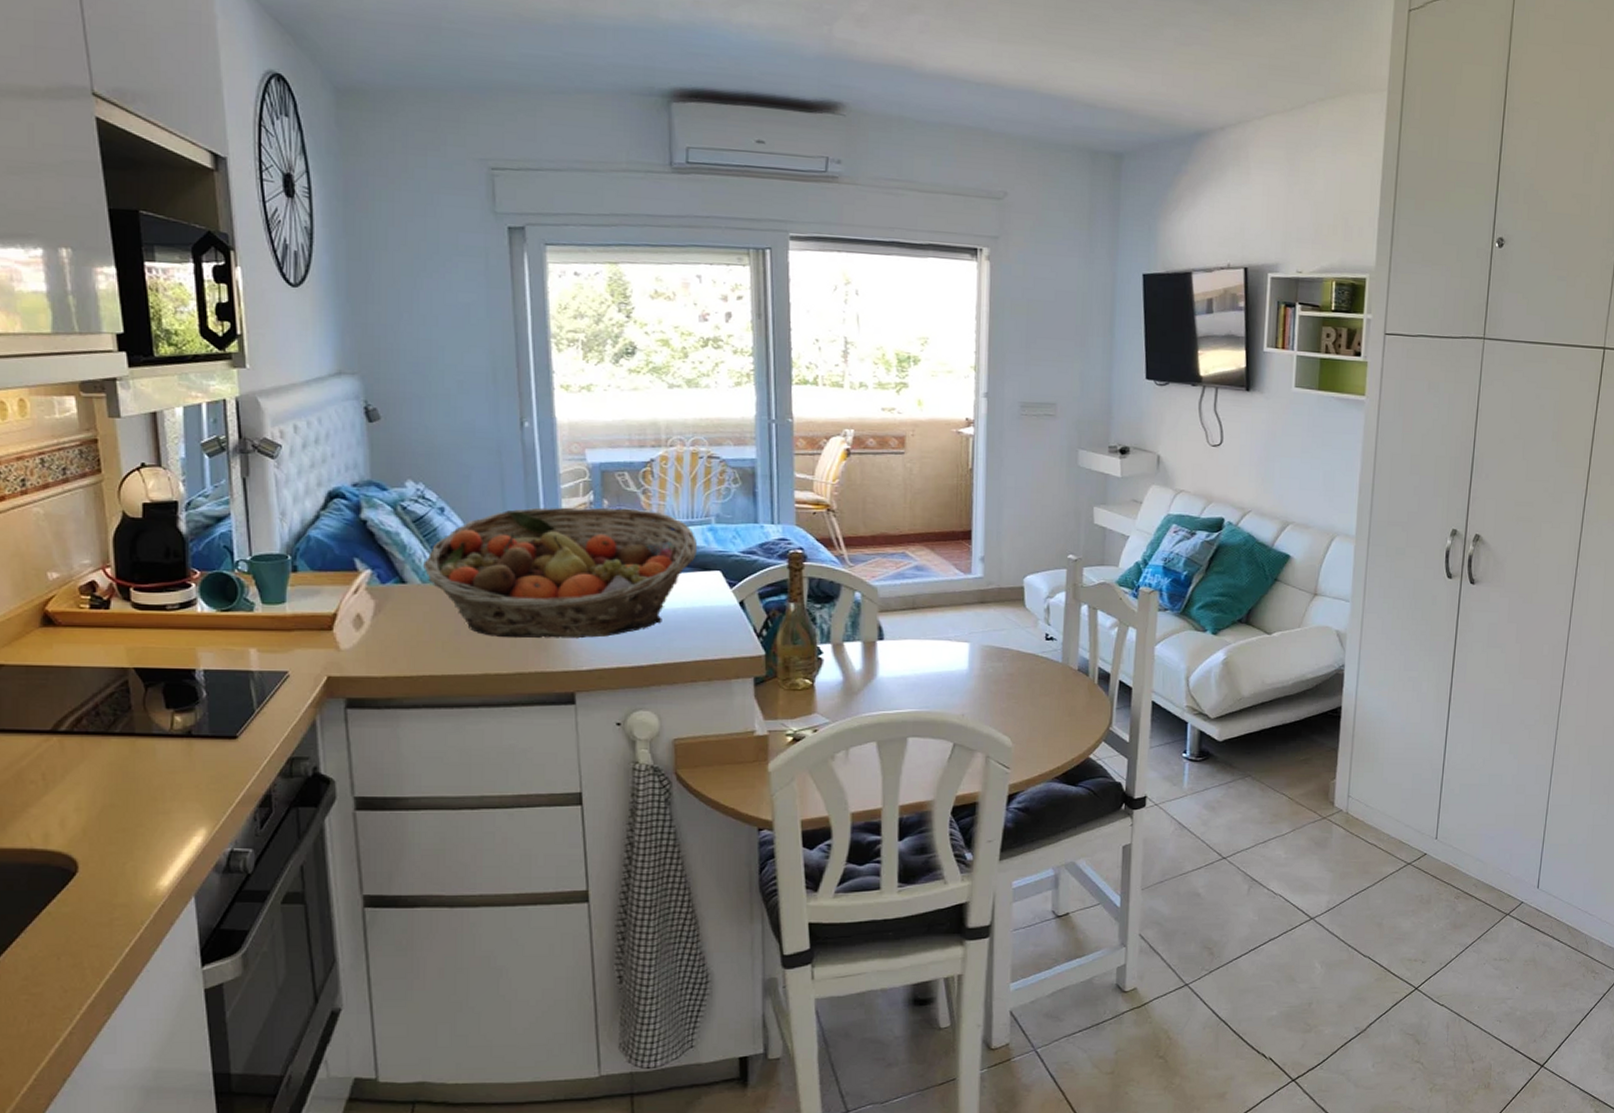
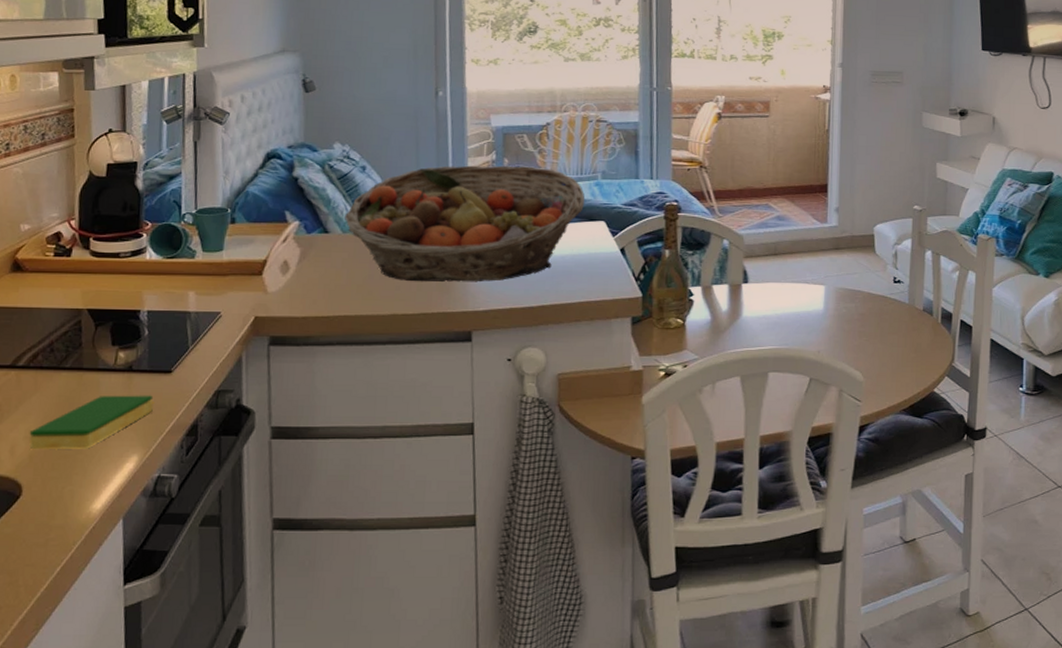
dish sponge: none [80,763,219,822] -> present [29,395,153,449]

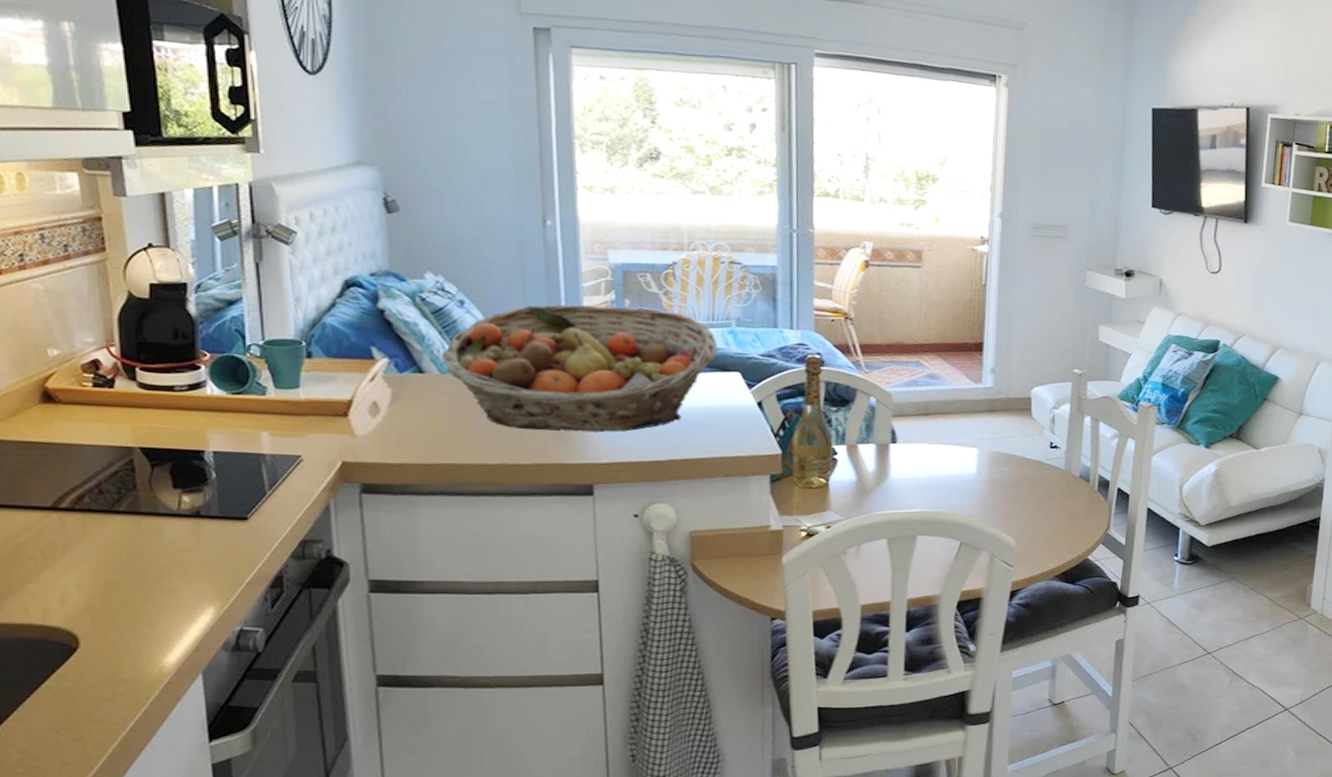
dish sponge: present [29,395,153,449] -> none [81,542,228,600]

